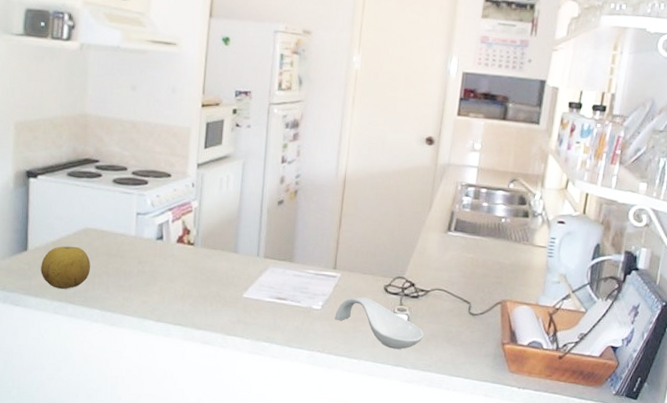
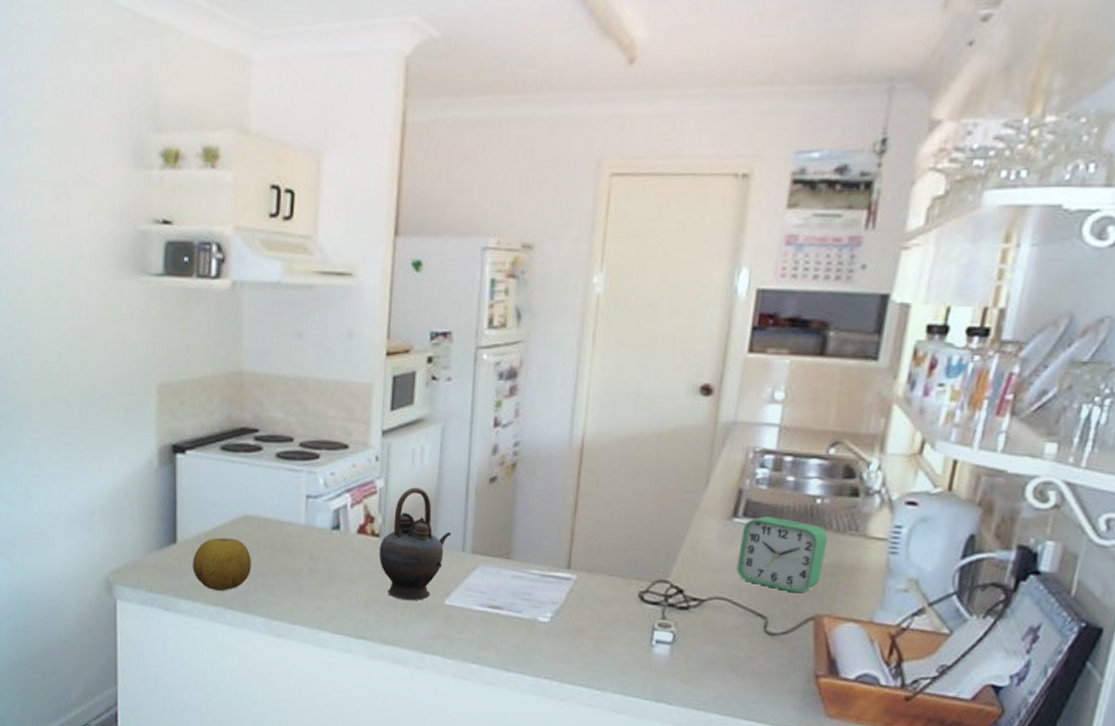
teapot: none [193,207,250,295] -> present [379,487,452,601]
spoon rest: present [334,296,424,349] -> none [568,606,697,679]
alarm clock: none [450,231,509,285] -> present [736,516,828,593]

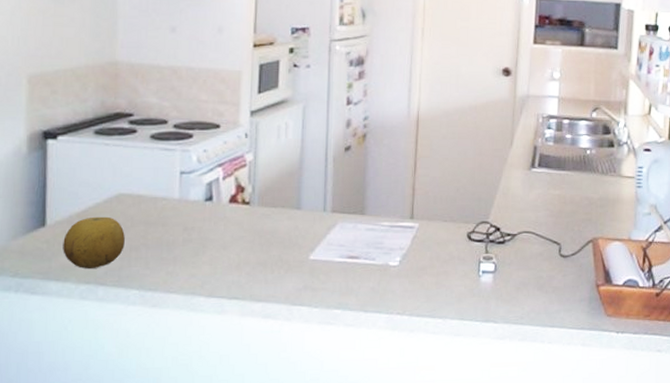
teapot: present [379,487,452,601] -> none [249,159,314,260]
alarm clock: present [736,516,828,593] -> none [537,166,597,223]

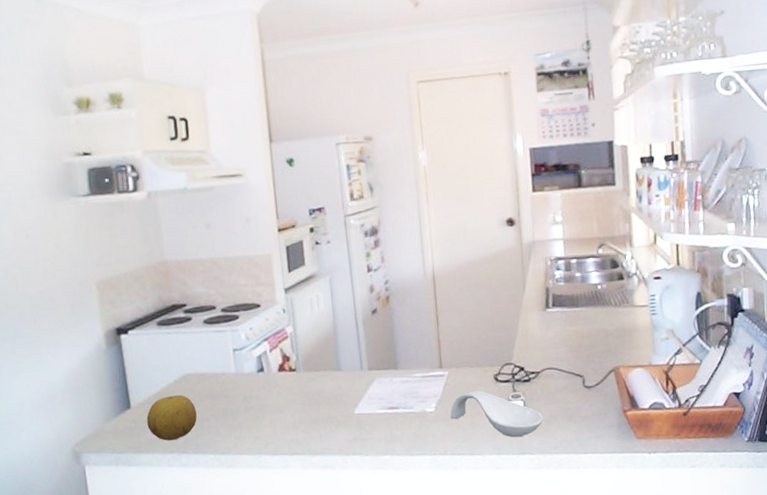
spoon rest: none [414,247,513,302] -> present [450,390,544,438]

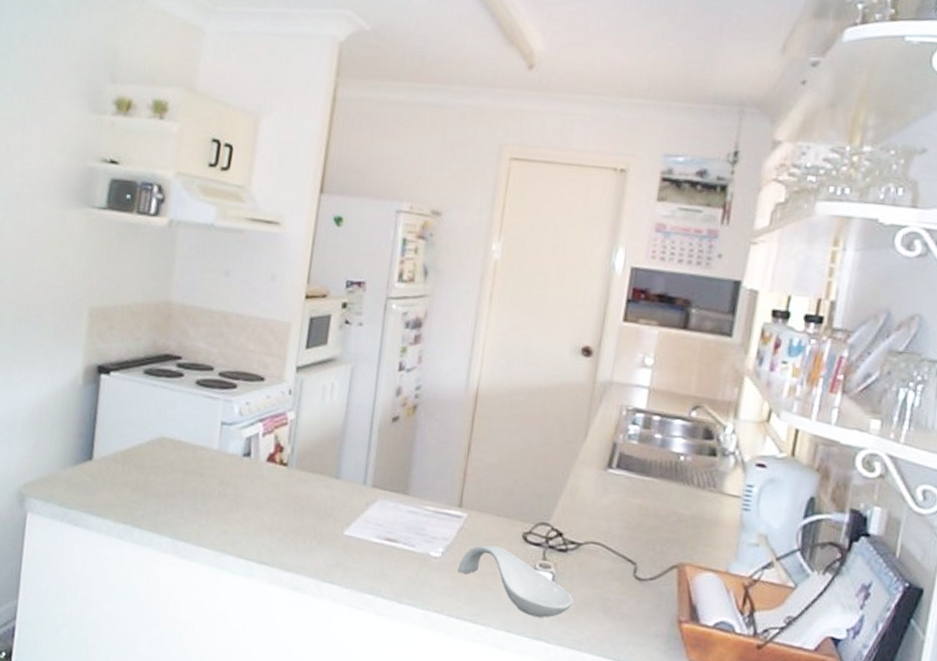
fruit: present [146,394,197,441] -> none [105,457,164,510]

